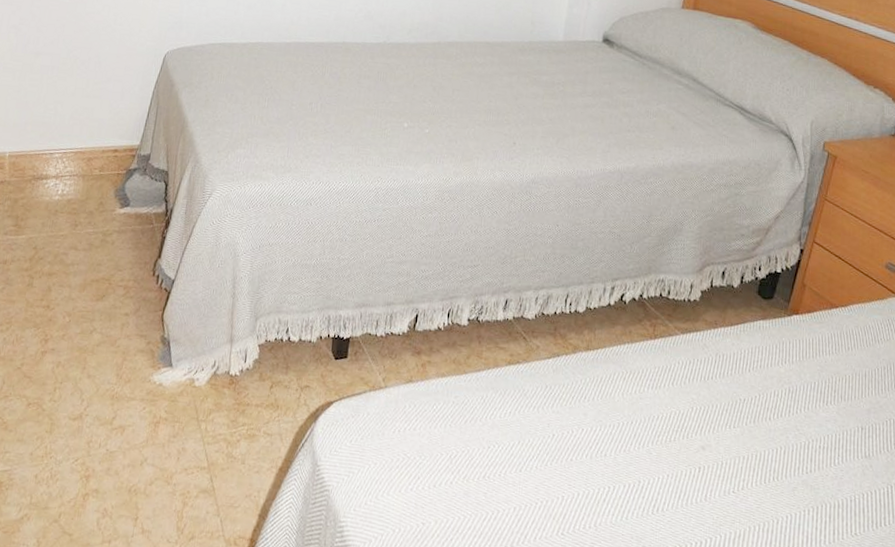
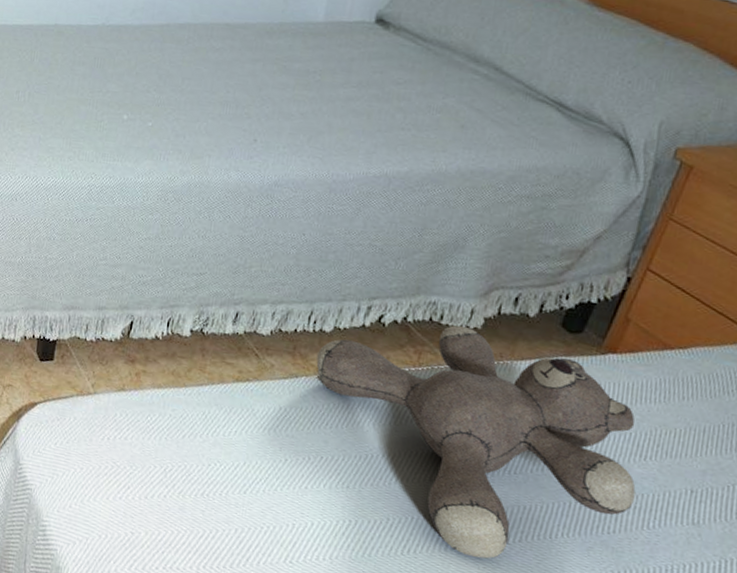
stuffed bear: none [574,299,823,509] -> present [316,325,636,559]

